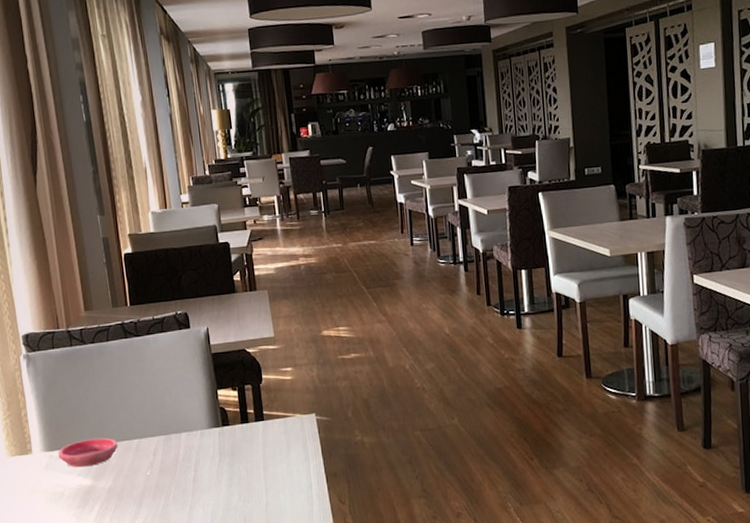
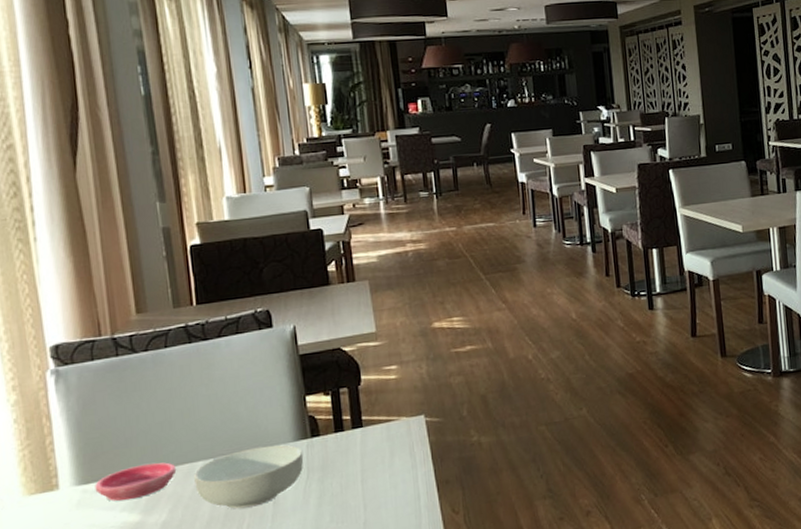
cereal bowl: none [131,430,217,483] -> present [194,445,304,510]

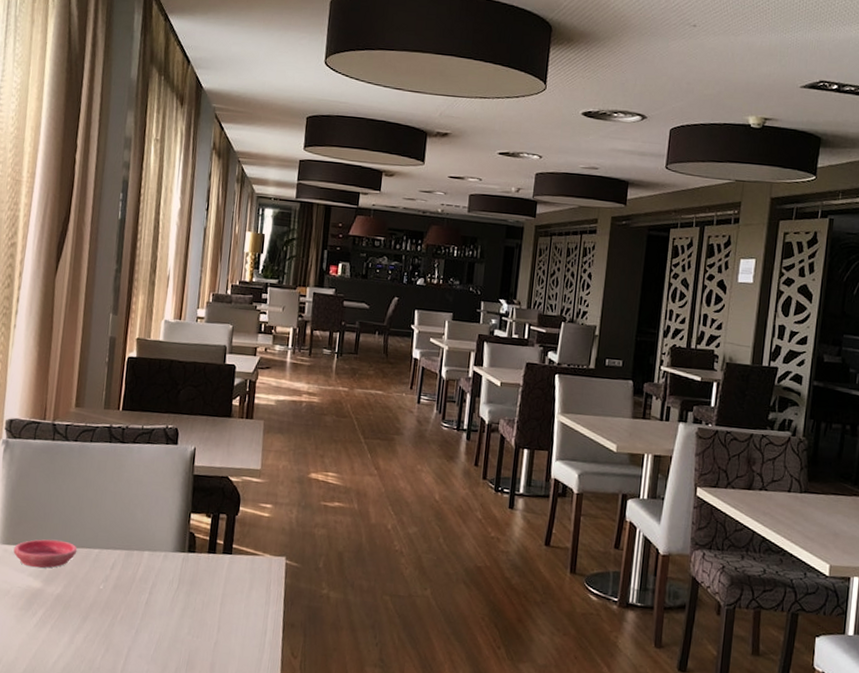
cereal bowl: present [194,445,304,510] -> none [88,548,179,602]

